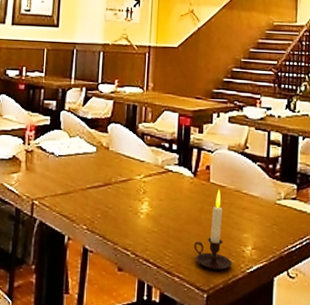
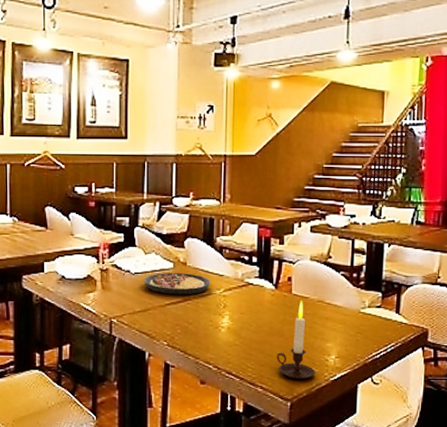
plate: none [67,156,132,180] -> present [143,273,211,295]

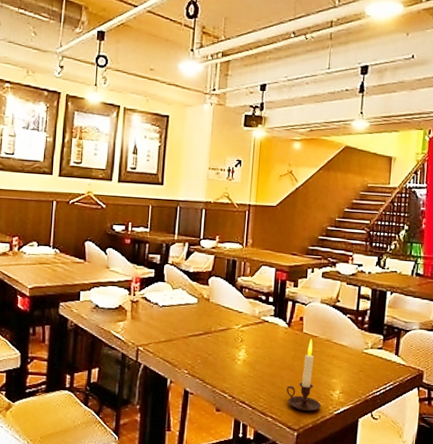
plate: present [143,273,211,295] -> none [170,307,230,329]

